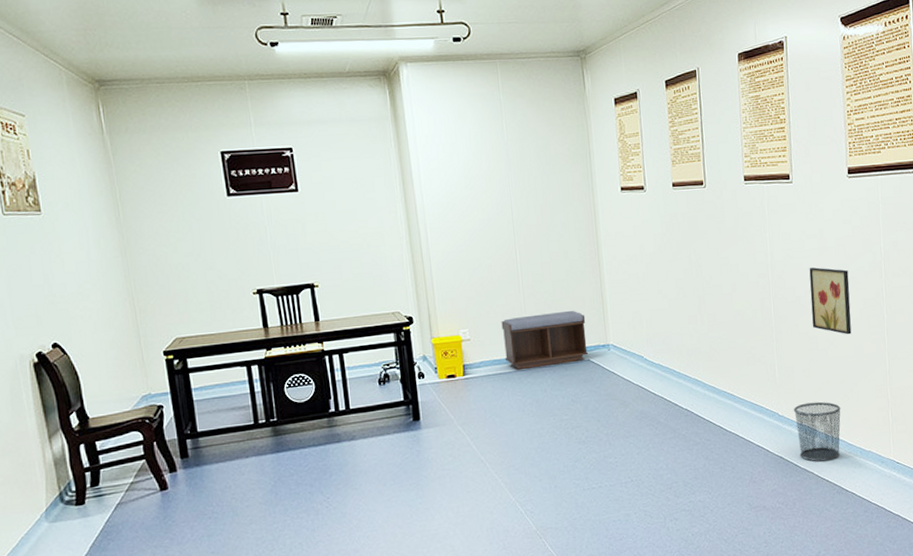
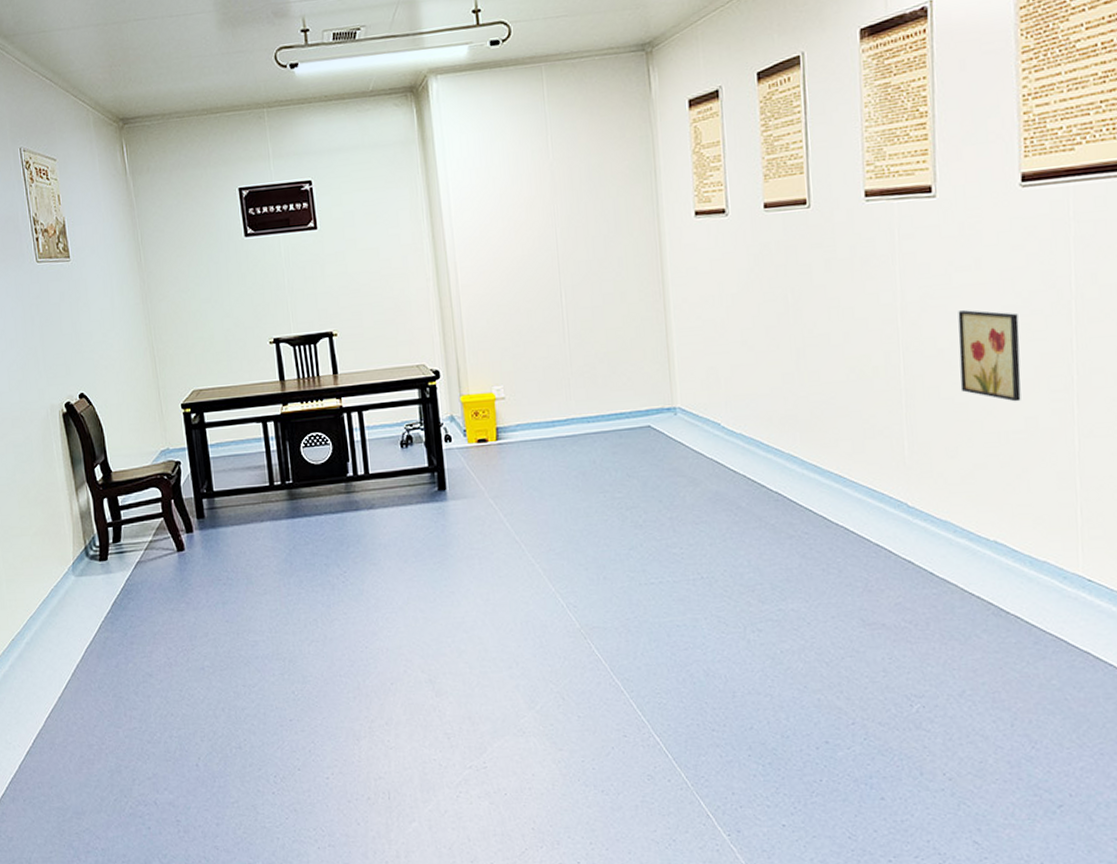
bench: present [501,310,589,370] -> none [542,364,650,435]
waste bin: present [793,401,841,462] -> none [929,490,1002,571]

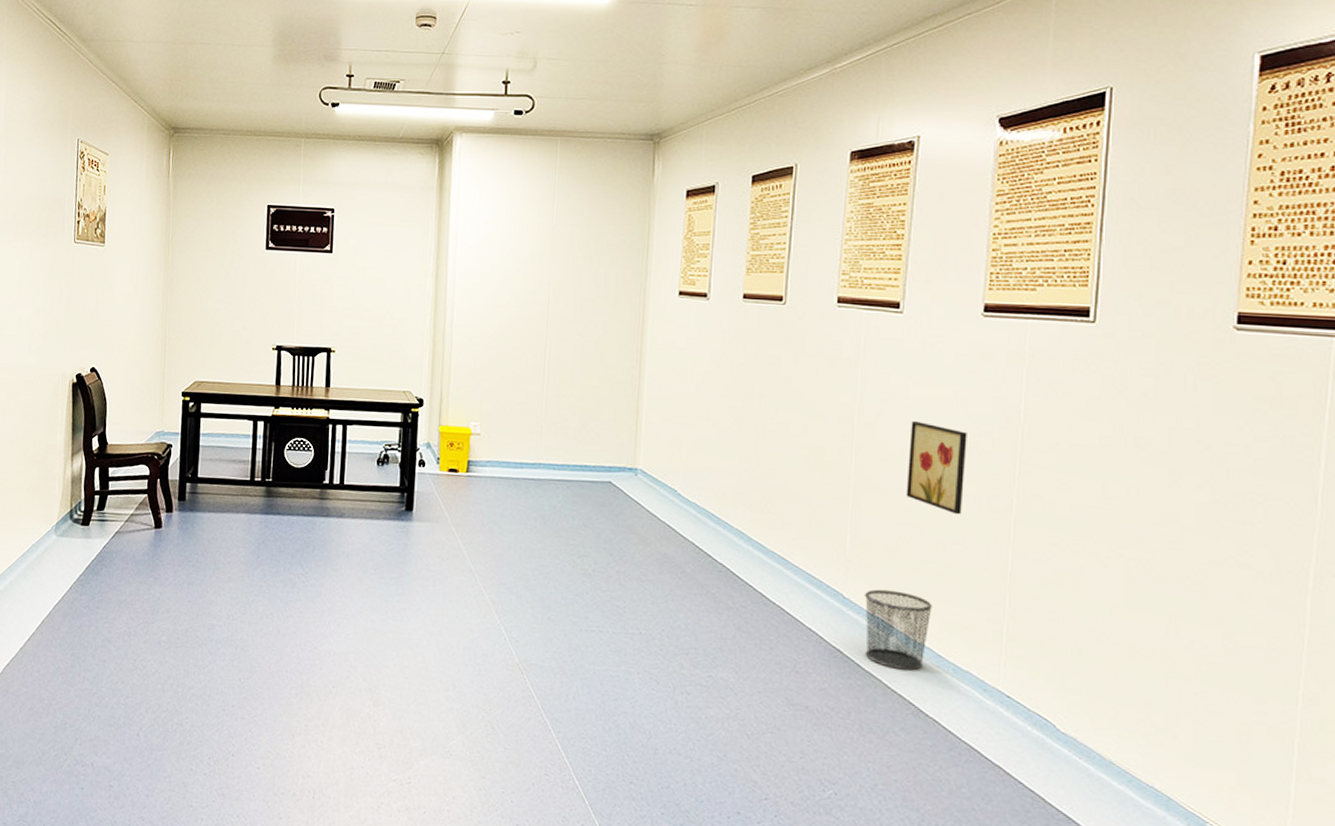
waste bin: none [929,490,1002,571] -> present [864,589,933,671]

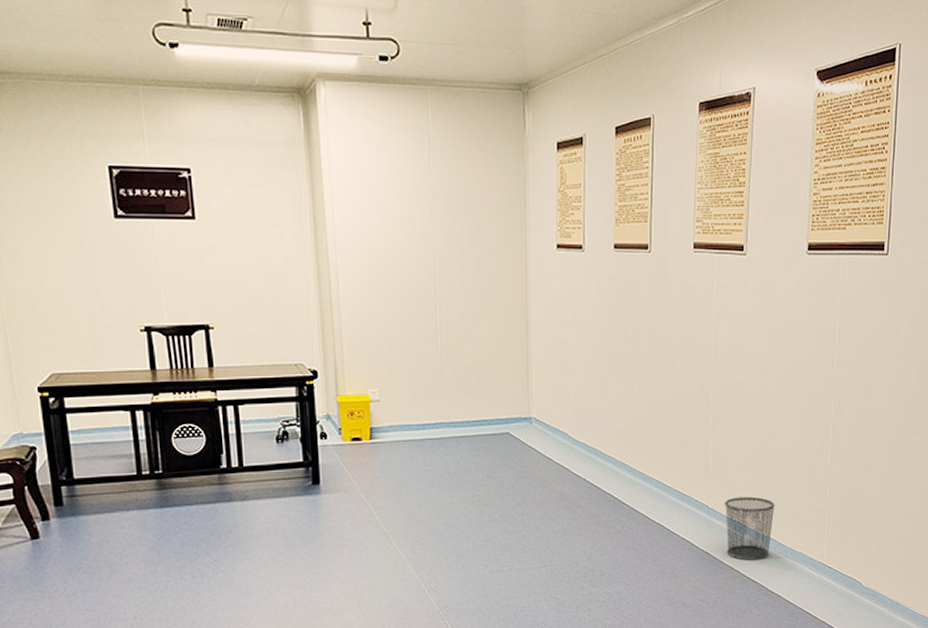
wall art: present [905,421,967,515] -> none [753,351,797,427]

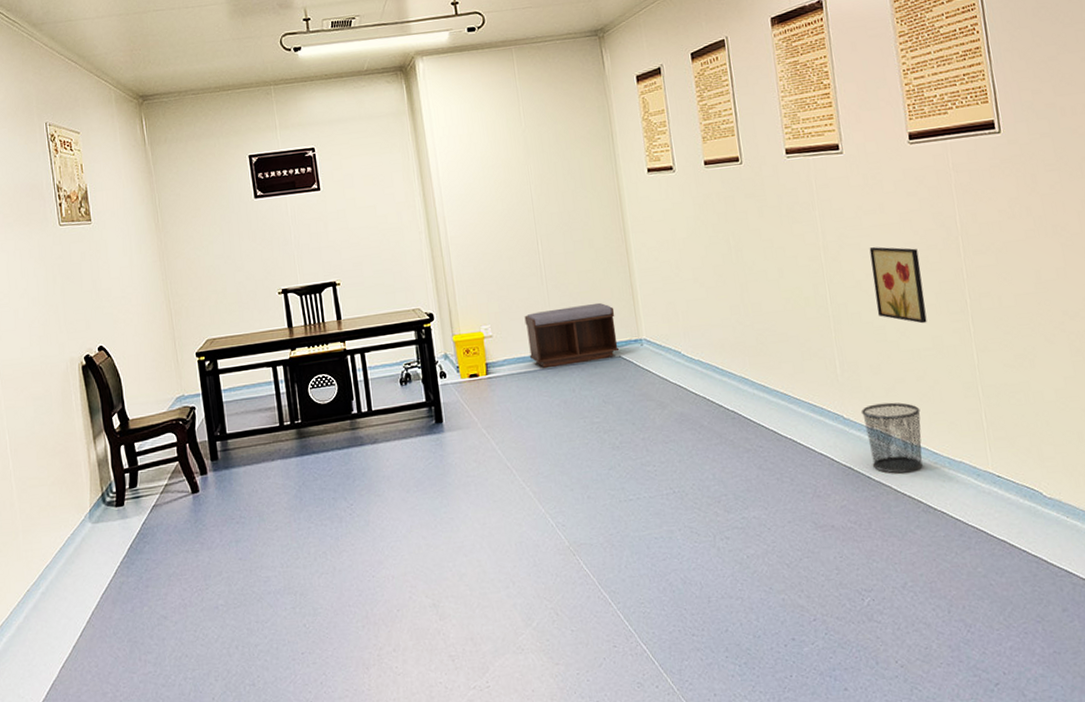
bench: none [415,377,509,437] -> present [524,302,620,368]
wall art: none [753,351,797,427] -> present [869,247,927,324]

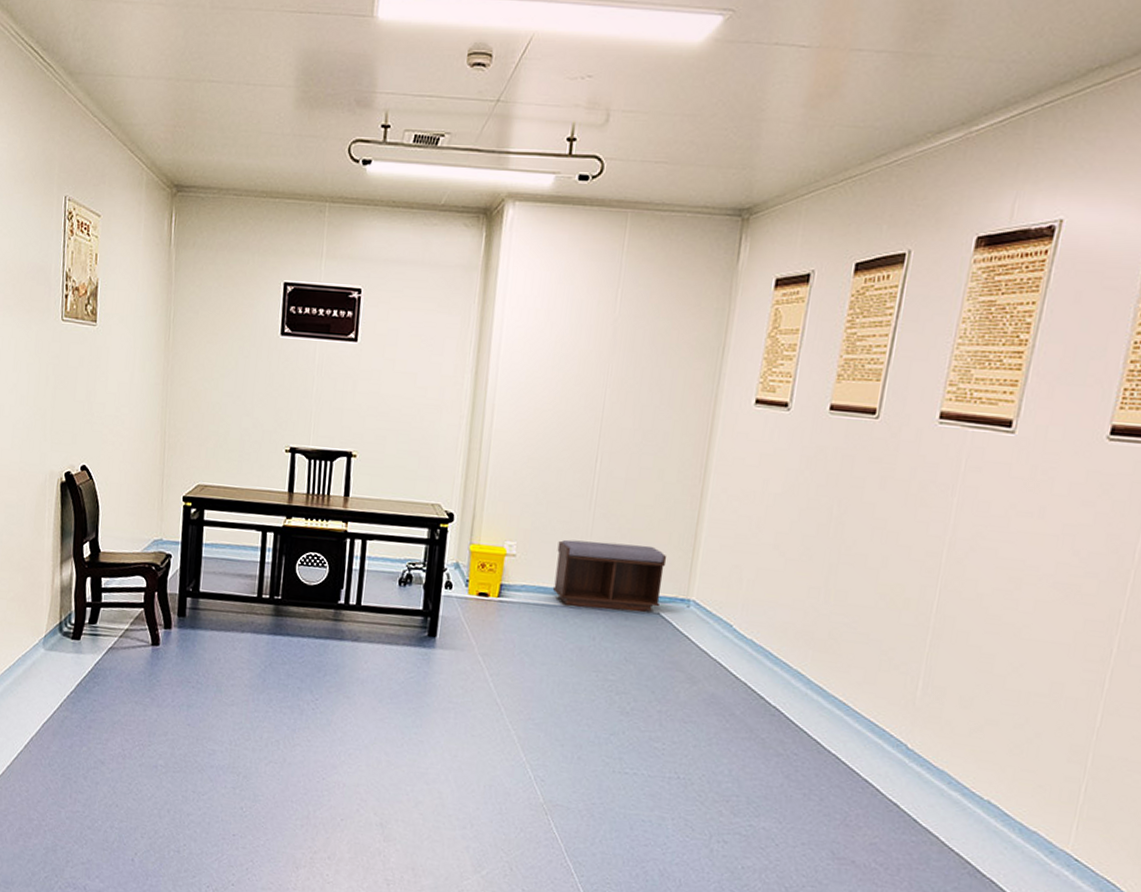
waste bin: present [860,402,923,474] -> none [923,741,1006,829]
wall art: present [869,247,927,324] -> none [991,558,1071,664]

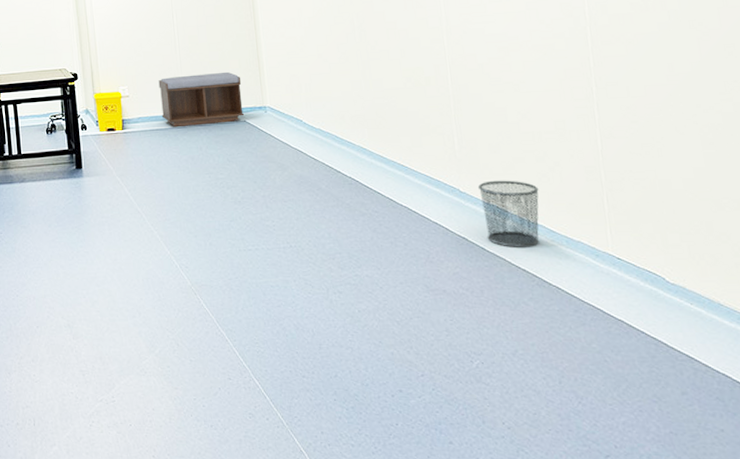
waste bin: none [923,741,1006,829] -> present [477,180,539,247]

